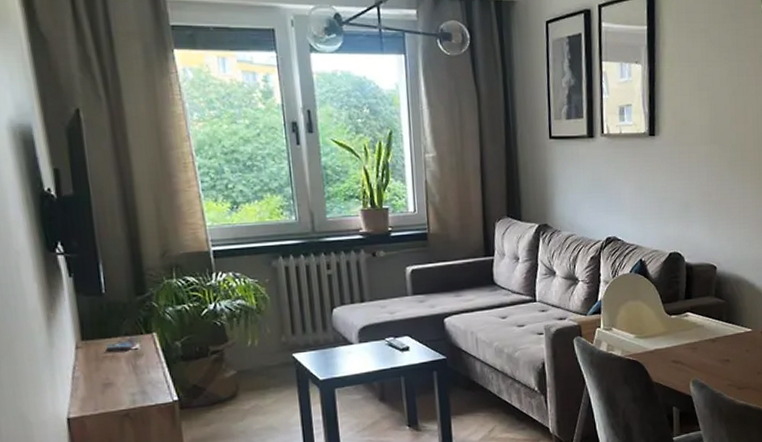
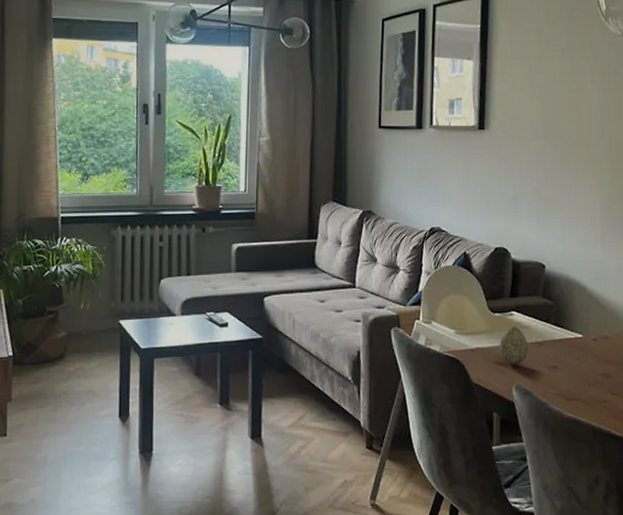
decorative egg: none [676,326,703,362] -> present [499,326,528,365]

